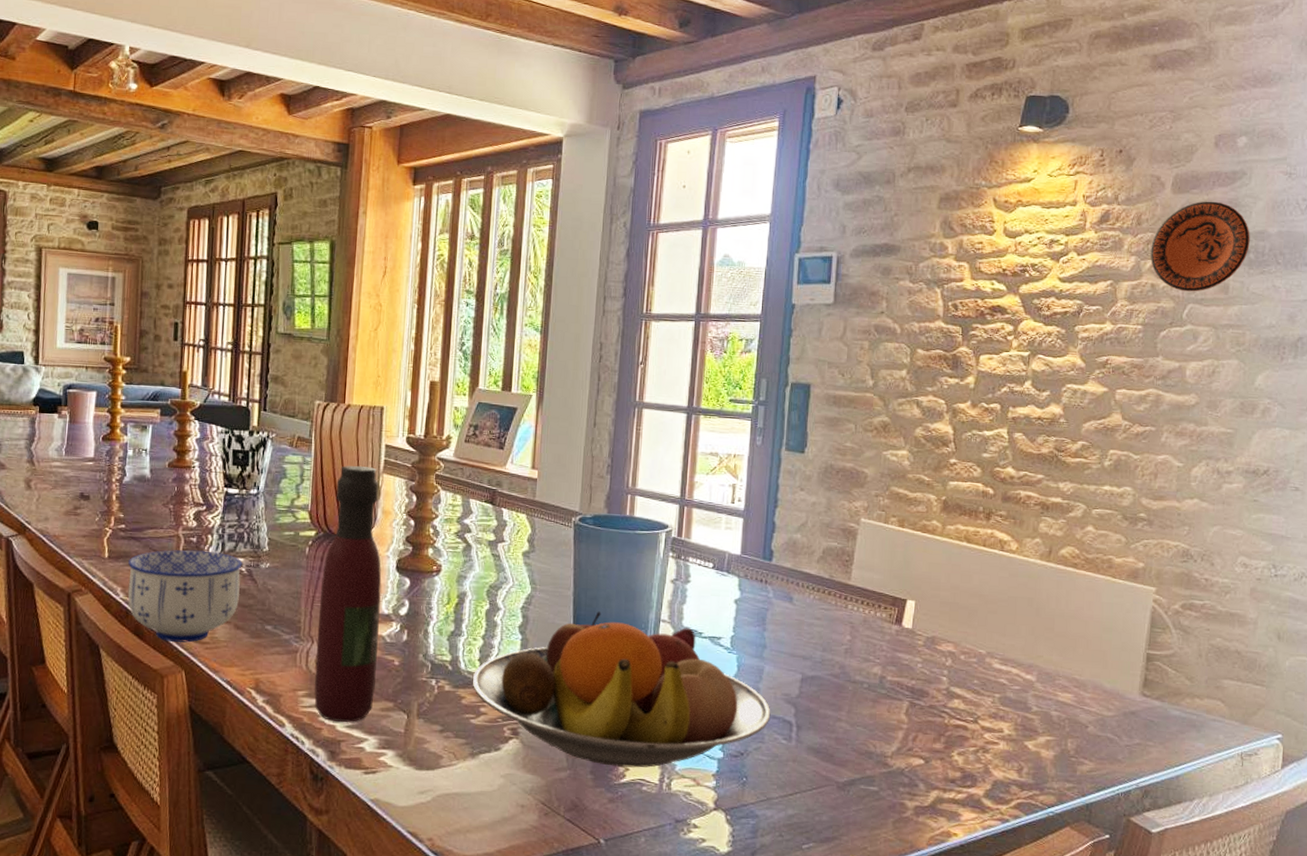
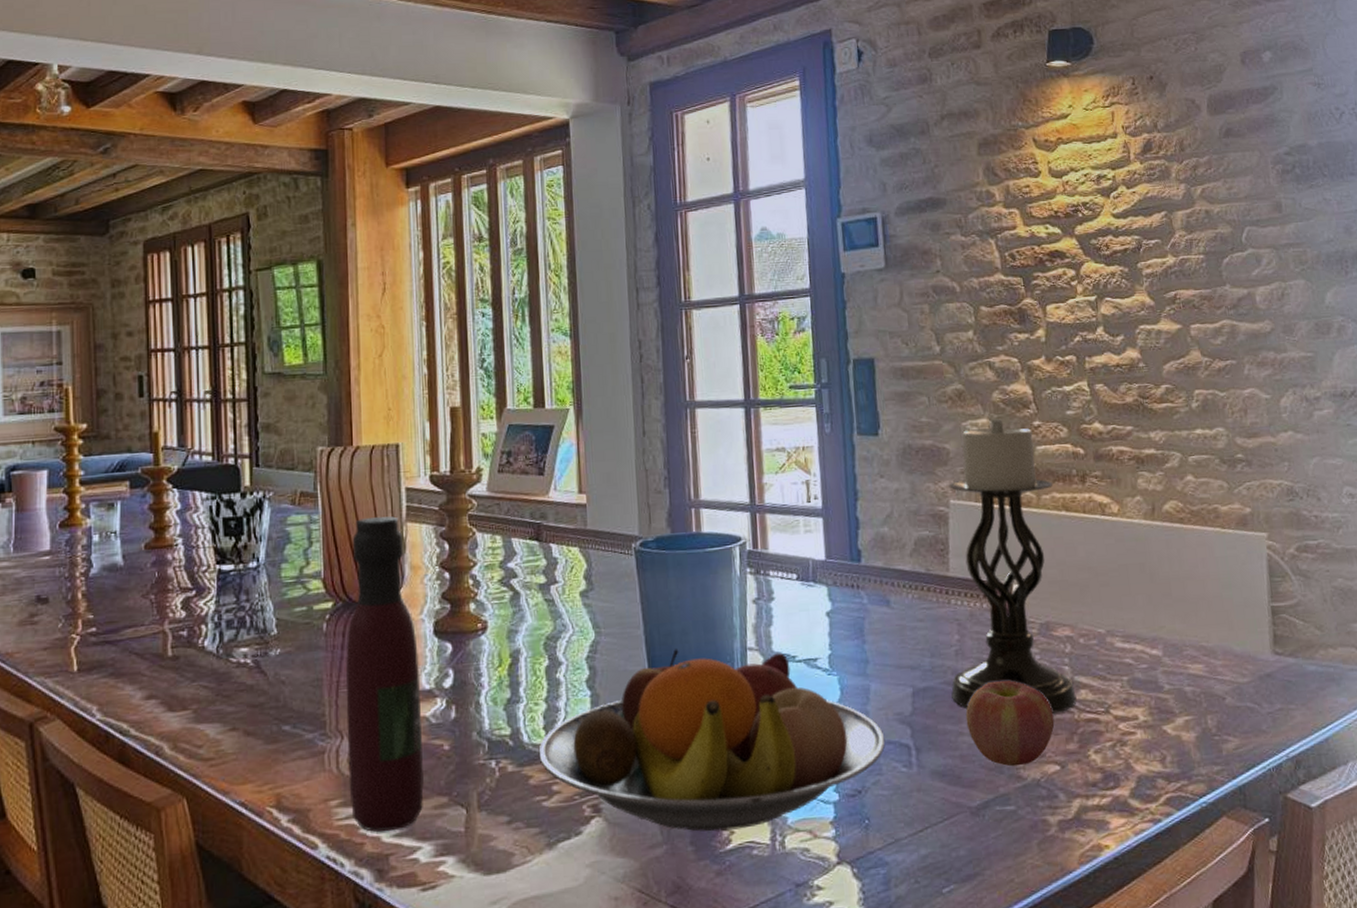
bowl: present [127,549,243,643] -> none [104,644,248,765]
candle holder: none [836,452,960,716] -> present [948,418,1077,713]
apple: none [845,679,926,755] -> present [965,680,1055,767]
decorative plate: present [1150,201,1250,292] -> none [1197,119,1294,215]

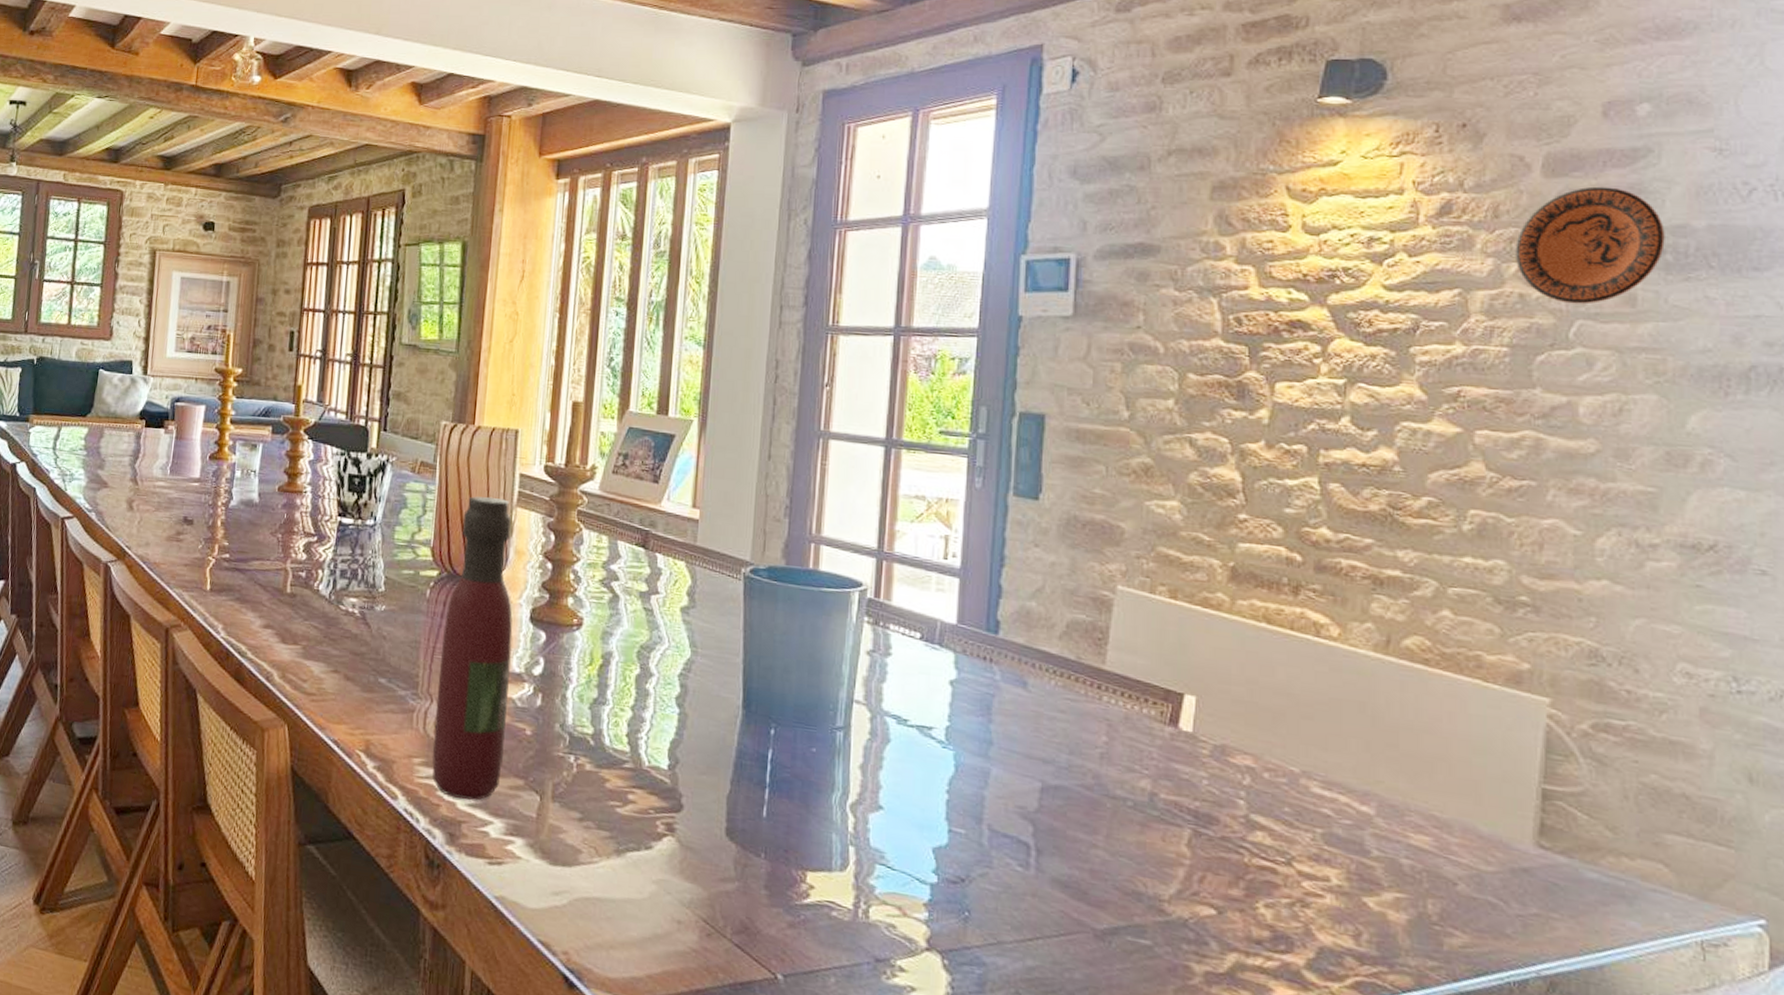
fruit bowl: present [538,649,886,832] -> none [618,685,1001,887]
candle holder: present [948,418,1077,713] -> none [1089,503,1255,851]
apple: present [965,680,1055,767] -> none [1103,796,1216,899]
decorative plate: none [1197,119,1294,215] -> present [1515,186,1665,305]

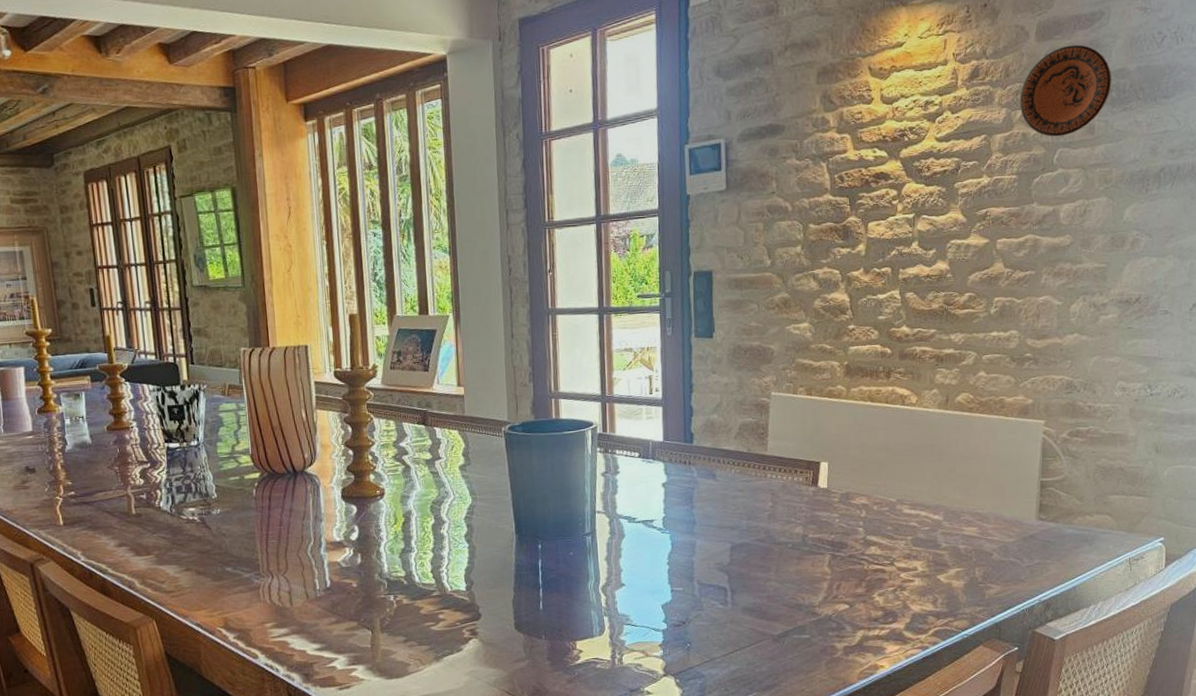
wine bottle: present [432,496,513,800] -> none [272,405,338,647]

